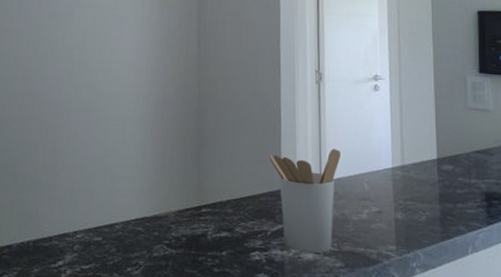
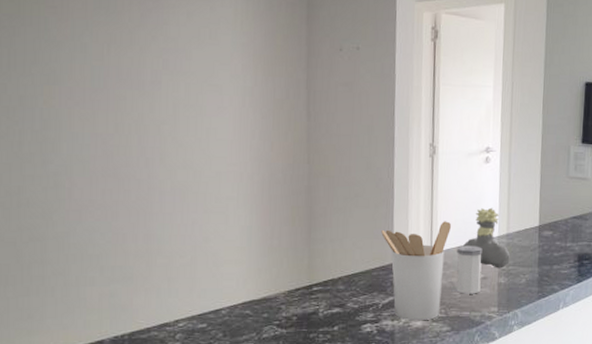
salt shaker: none [348,175,376,229] -> present [457,245,483,294]
bust sculpture: none [355,137,407,203] -> present [463,207,510,269]

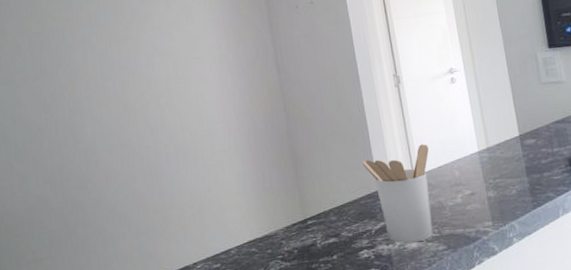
salt shaker: present [457,245,483,294] -> none [438,163,471,212]
bust sculpture: present [463,207,510,269] -> none [444,124,496,183]

